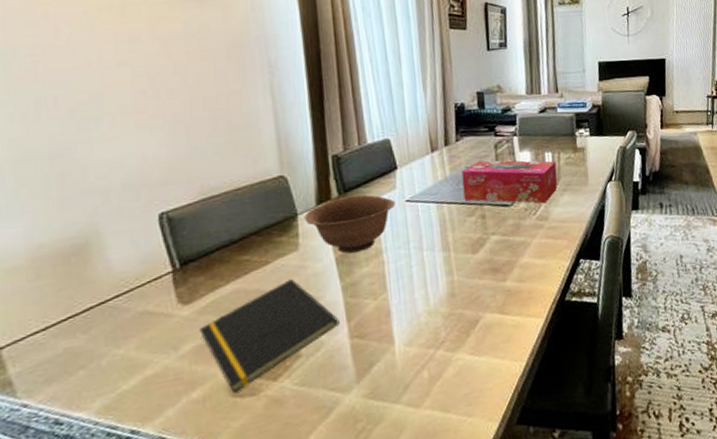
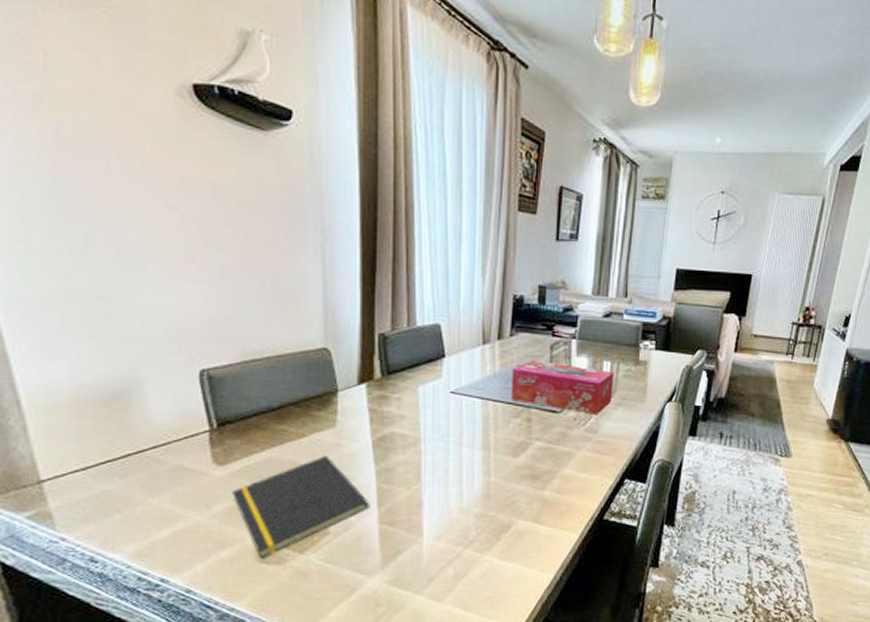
bowl: present [304,194,396,254] -> none [345,378,440,438]

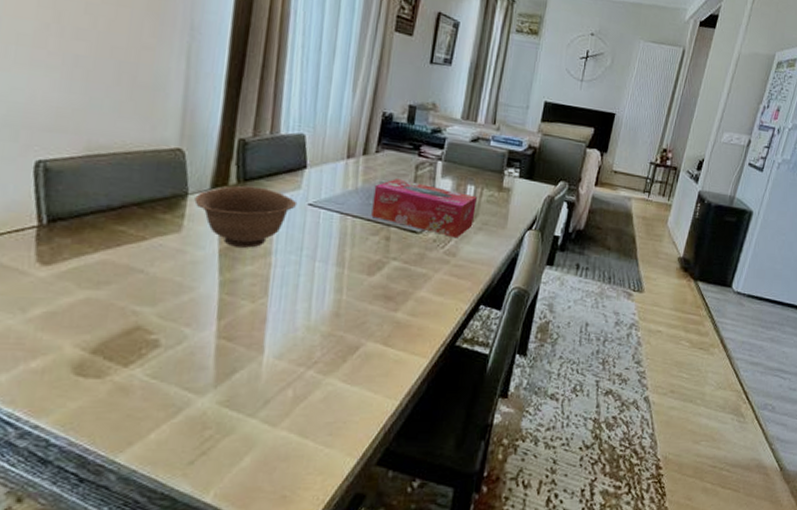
notepad: present [232,456,370,559] -> none [54,262,209,371]
bowl: none [345,378,440,438] -> present [194,185,298,248]

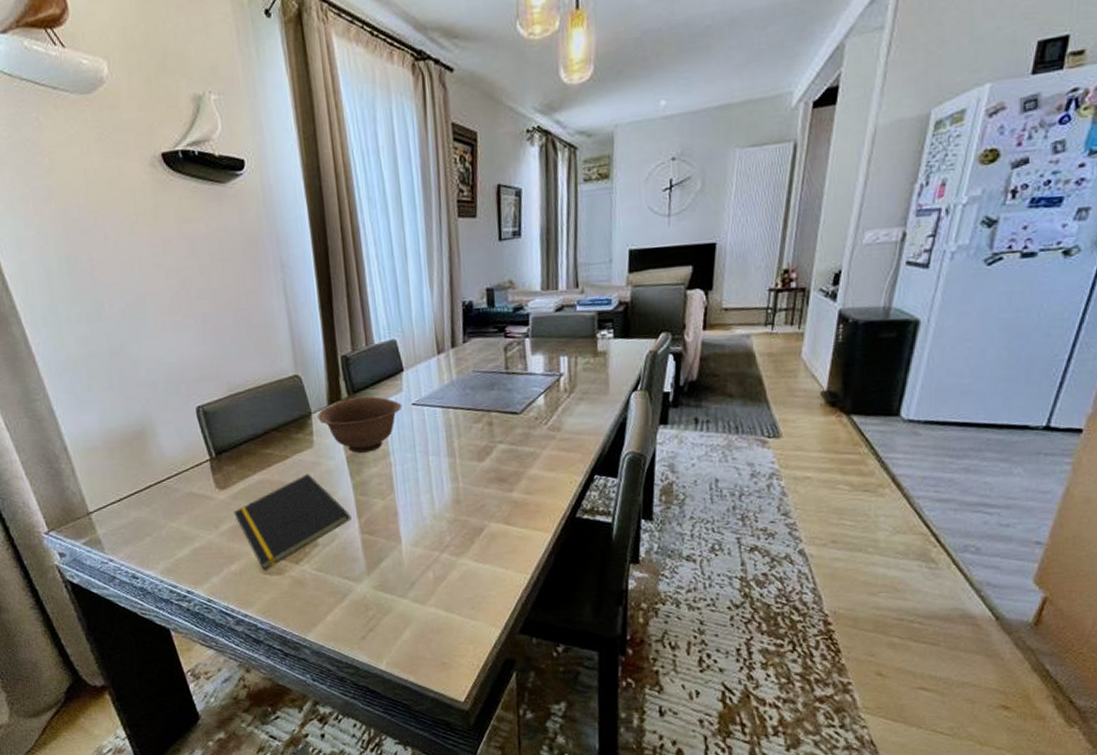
notepad: none [54,262,209,371] -> present [234,474,351,570]
tissue box: present [371,178,477,239] -> none [468,363,573,413]

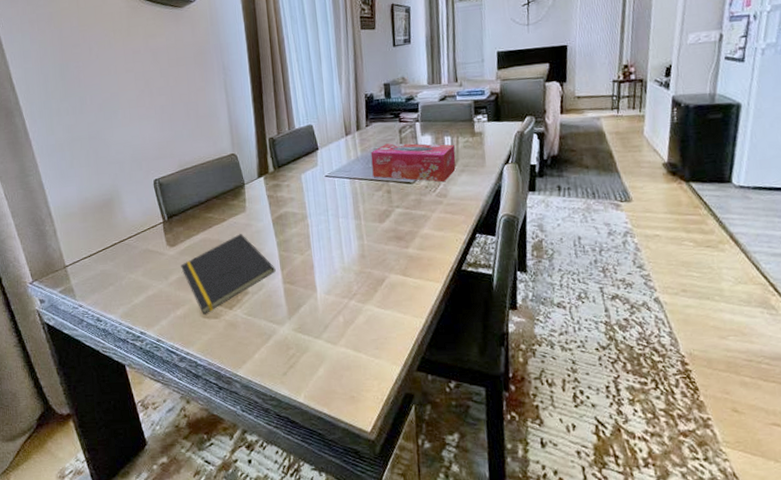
bowl: present [317,396,403,453] -> none [249,170,318,217]
tissue box: none [468,363,573,413] -> present [370,143,456,182]

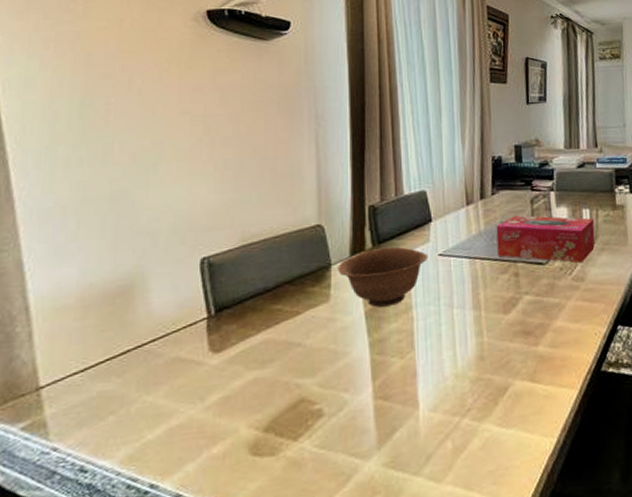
notepad: present [181,234,276,315] -> none [227,332,365,451]
bowl: none [249,170,318,217] -> present [338,246,429,308]

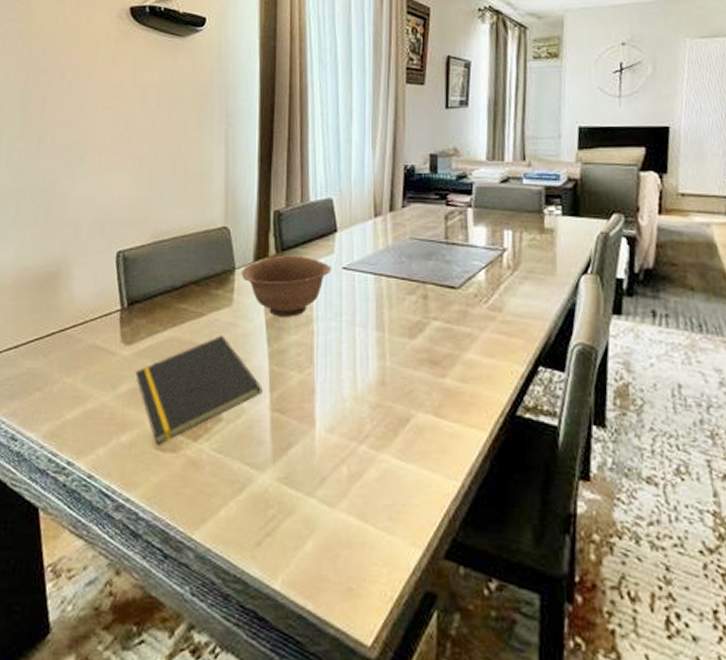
notepad: none [227,332,365,451] -> present [135,336,263,445]
tissue box: present [496,215,595,263] -> none [405,232,517,291]

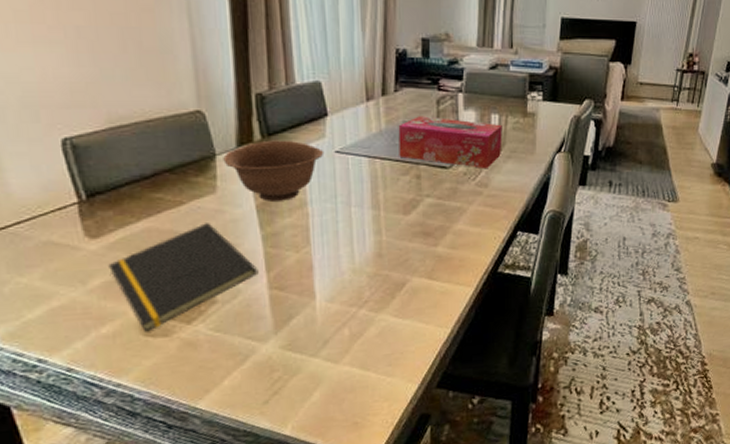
tissue box: none [405,232,517,291] -> present [398,116,502,169]

